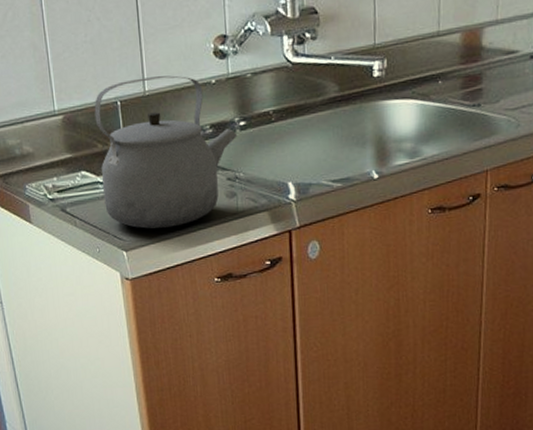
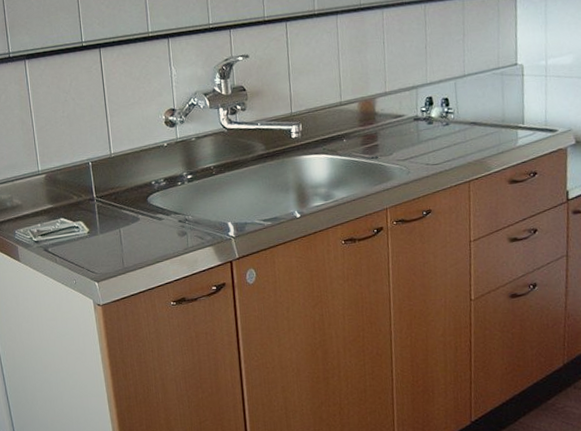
tea kettle: present [94,75,238,229] -> none [70,141,186,263]

